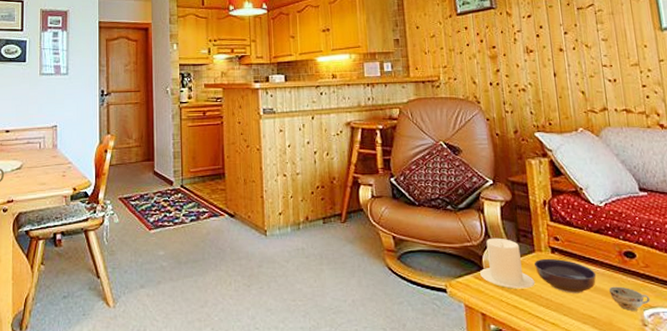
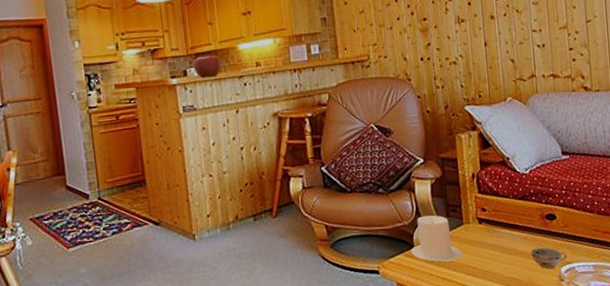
fruit: none [275,61,301,85] -> present [193,52,222,79]
bowl: present [534,258,597,293] -> none [463,228,520,260]

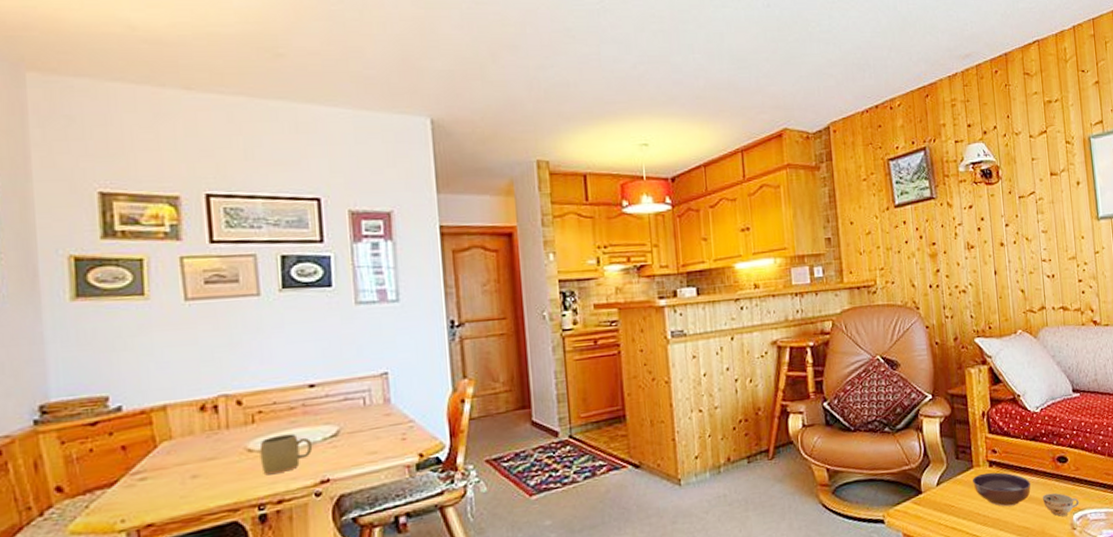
fruit: present [193,52,222,79] -> none [684,270,716,301]
candle: present [411,215,463,263] -> none [919,457,973,511]
bowl: none [463,228,520,260] -> present [973,472,1031,507]

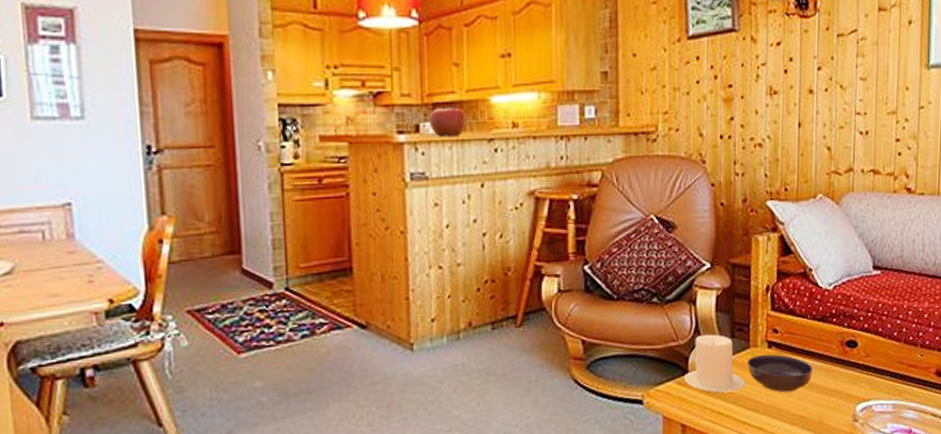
fruit: none [684,270,716,301] -> present [428,102,467,138]
candle: none [919,457,973,511] -> present [684,334,746,394]
teacup: present [1042,493,1079,517] -> none [823,380,865,406]

